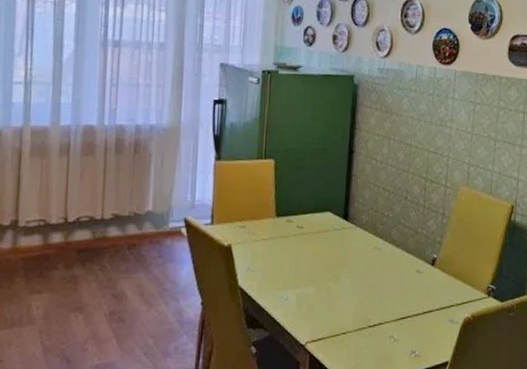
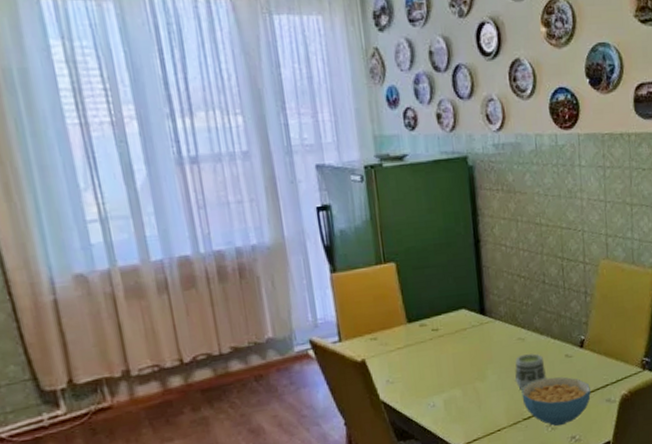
cup: none [366,264,396,298] -> present [514,353,546,390]
cereal bowl: none [370,289,436,339] -> present [521,377,591,426]

